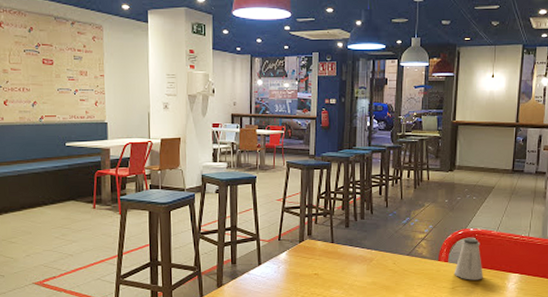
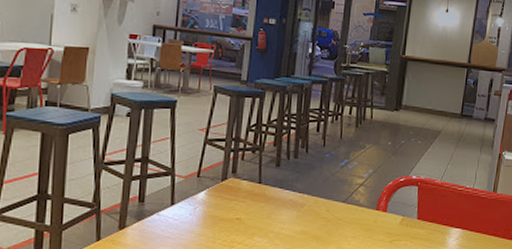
saltshaker: present [454,238,483,280] -> none [392,186,424,234]

